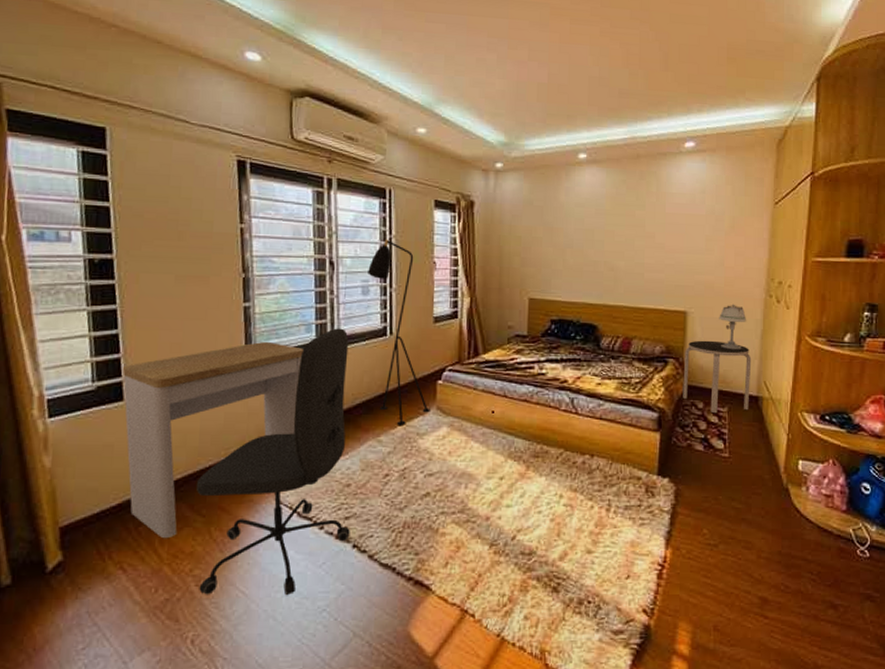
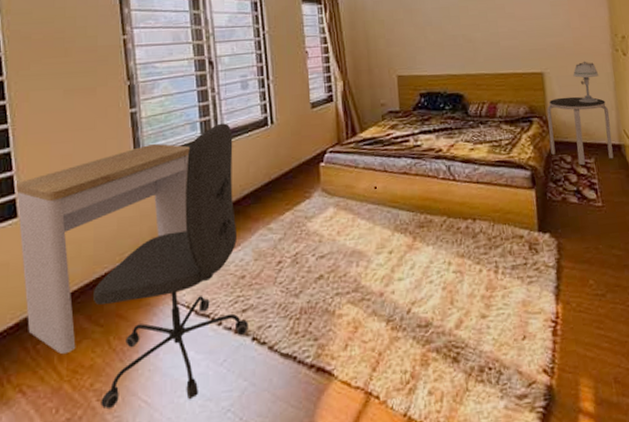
floor lamp: present [368,239,430,425] -> none [245,35,316,211]

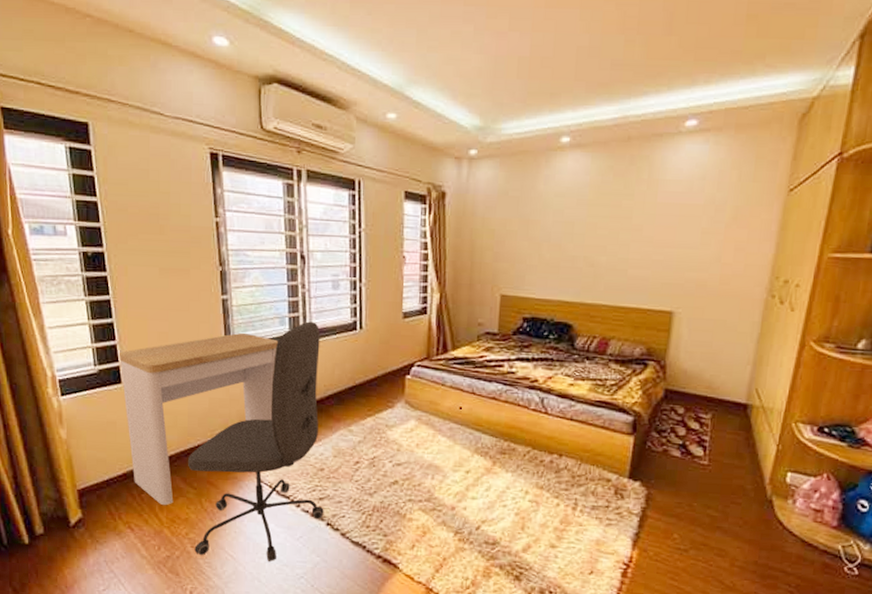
side table: present [546,96,614,166] -> none [661,342,744,420]
table lamp: present [573,61,599,103] -> none [709,304,743,354]

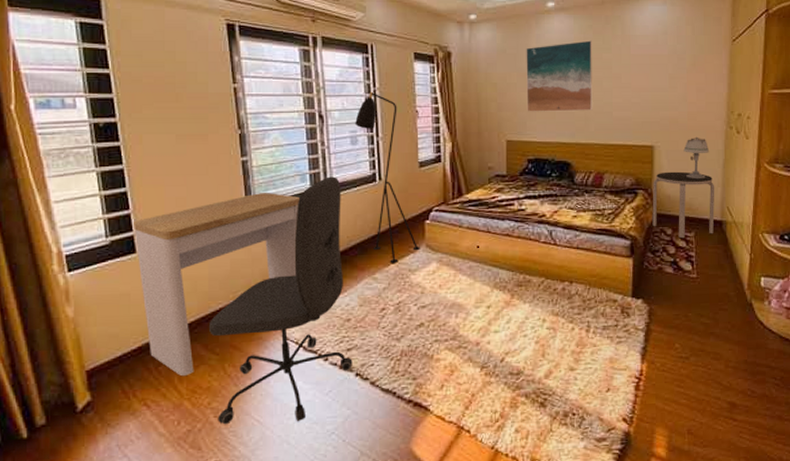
floor lamp: none [338,232,399,417] -> present [355,91,420,263]
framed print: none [527,184,611,267] -> present [526,40,593,112]
side table: none [661,342,744,420] -> present [652,171,715,239]
table lamp: none [709,304,743,354] -> present [683,136,710,178]

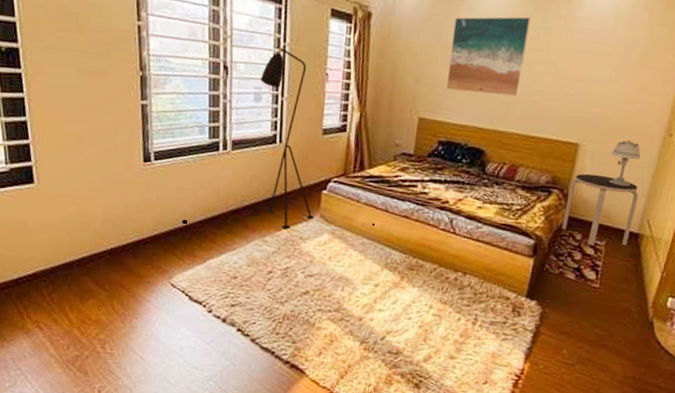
desk: present [134,192,299,377] -> none [32,139,197,307]
office chair: present [209,176,353,425] -> none [100,132,240,365]

